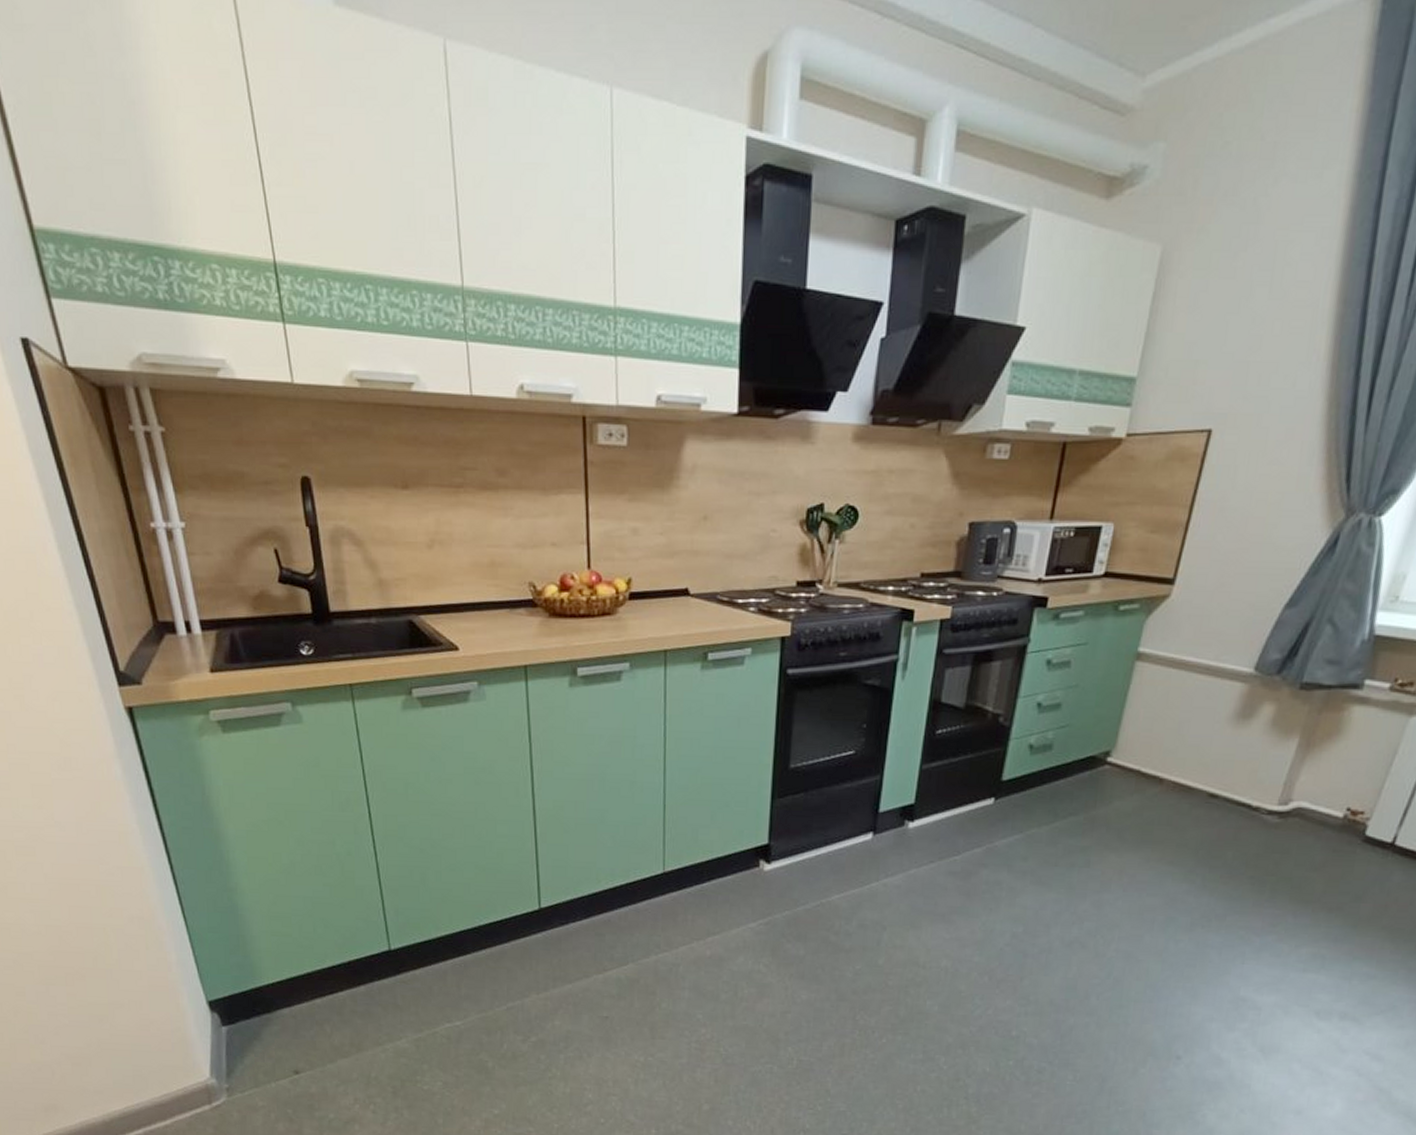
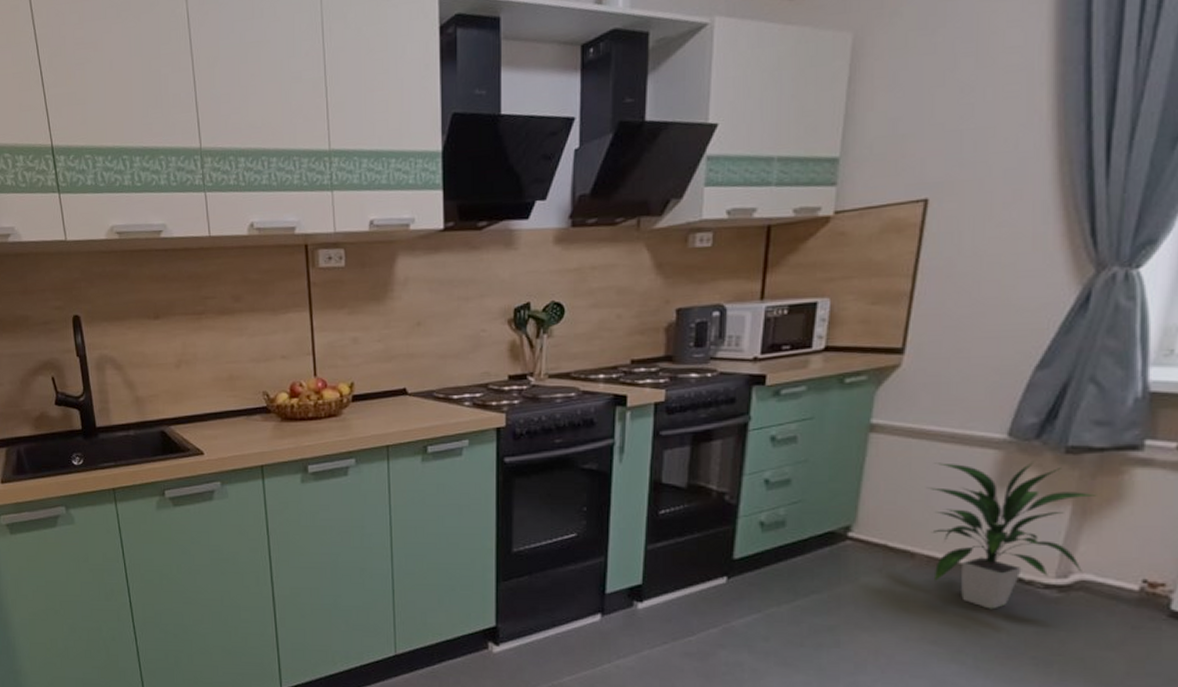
indoor plant: none [1176,693,1321,833] -> present [927,462,1097,610]

